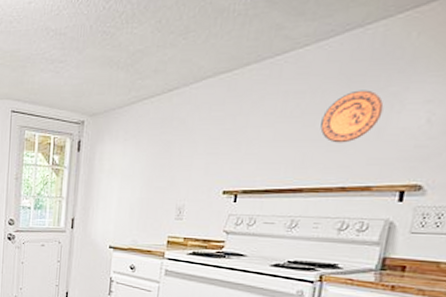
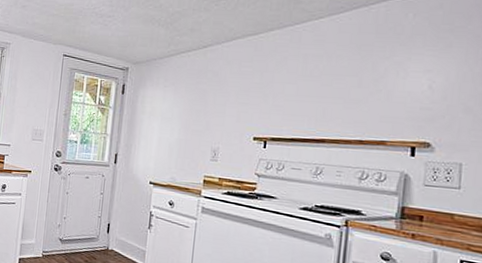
decorative plate: present [320,90,384,143] -> none [337,57,391,102]

